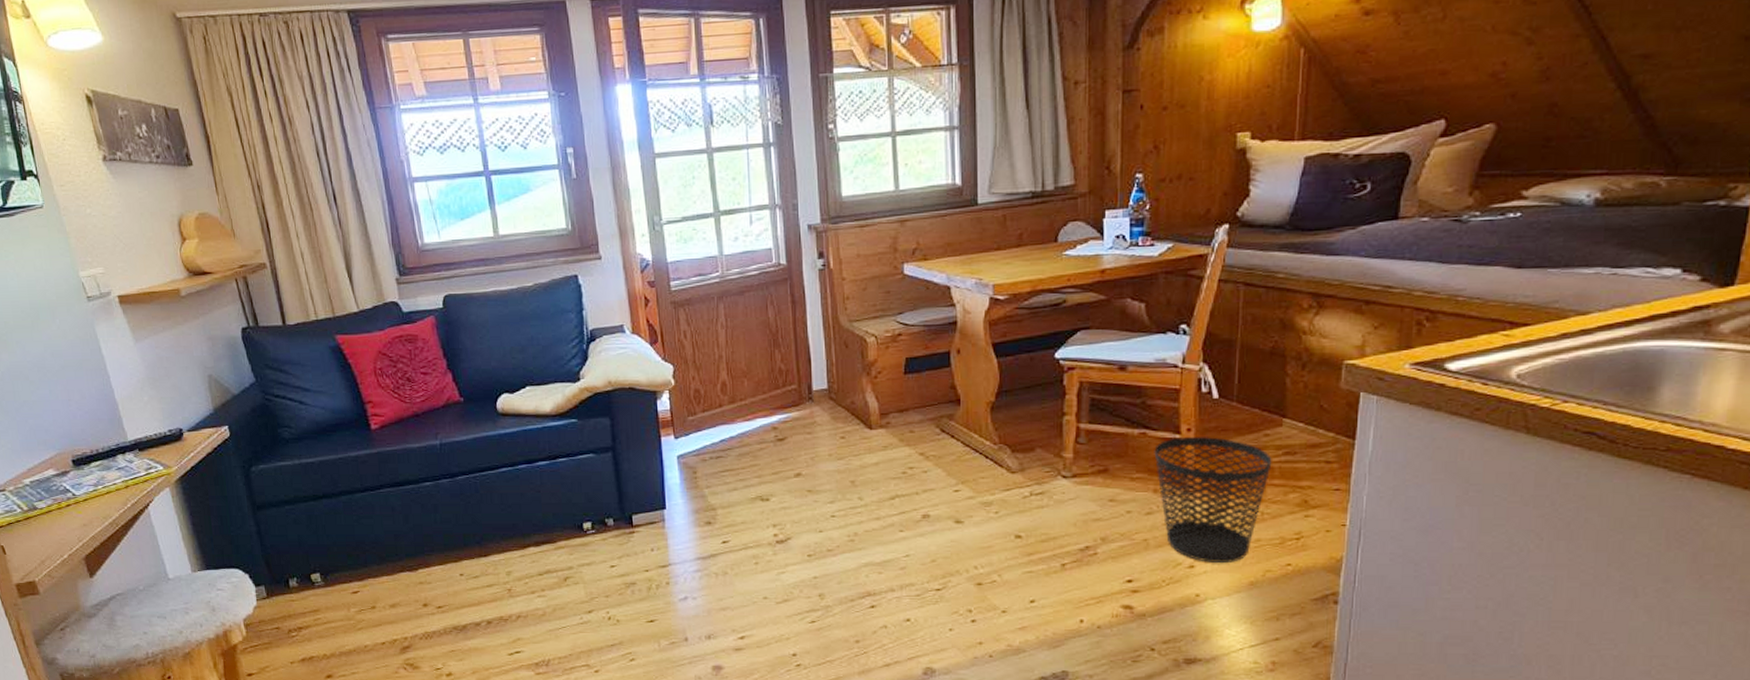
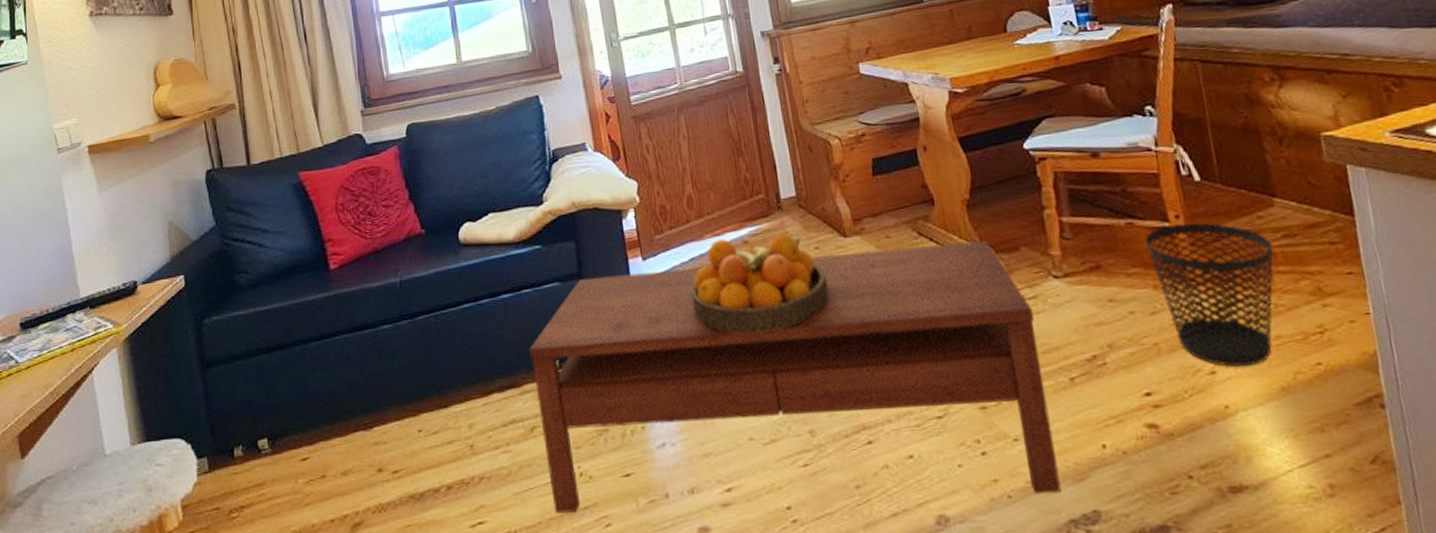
coffee table: none [564,440,1037,656] -> present [529,240,1062,514]
fruit bowl: none [719,423,850,510] -> present [691,234,829,335]

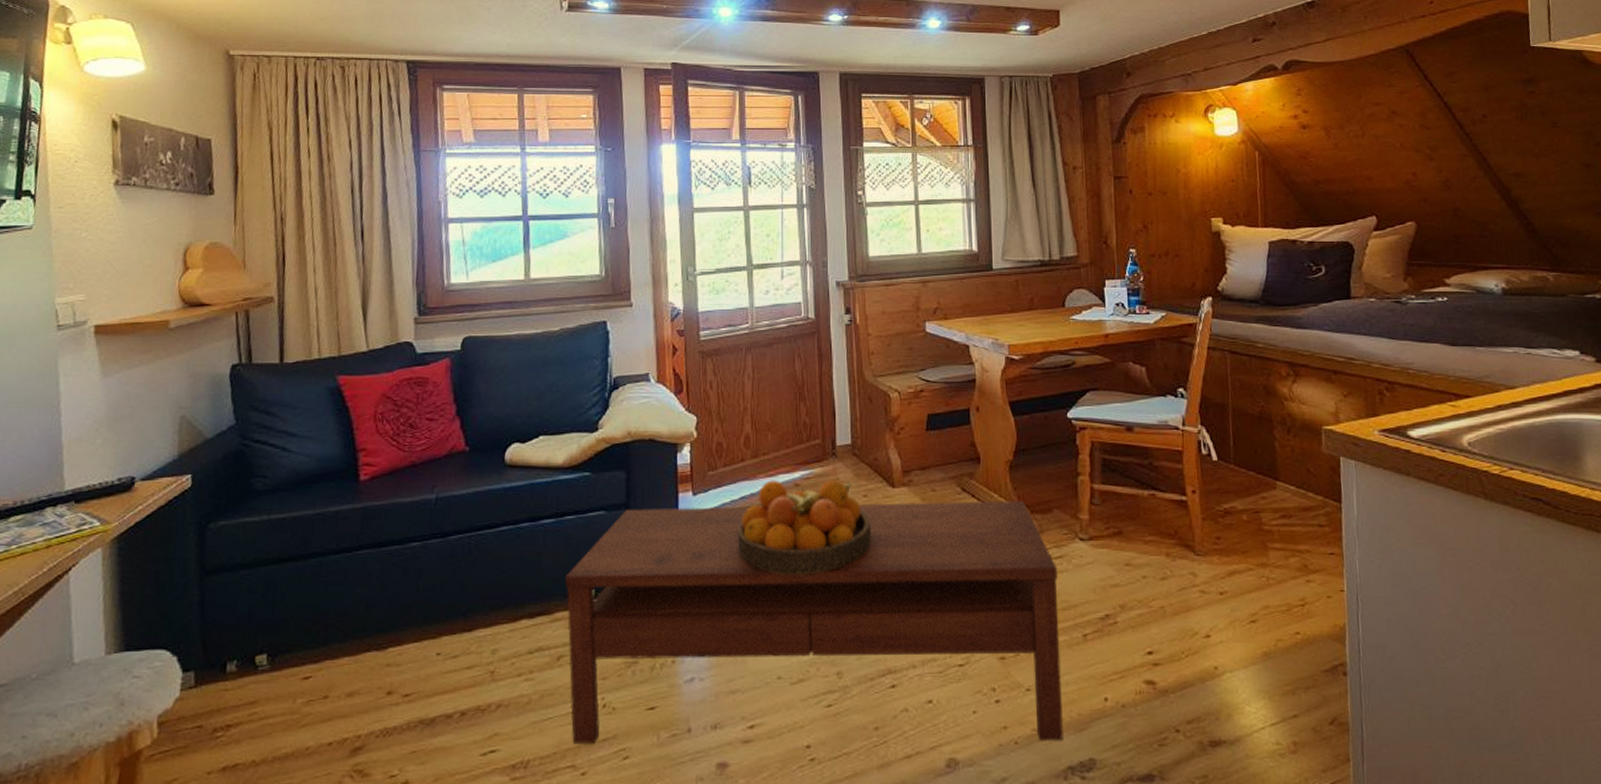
wastebasket: present [1145,223,1274,367] -> none [1163,499,1272,631]

